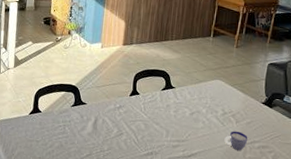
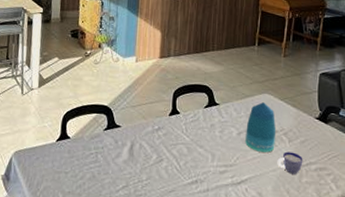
vase: none [197,87,226,131] -> present [245,102,276,153]

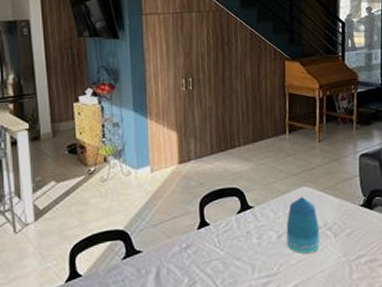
cup: present [277,151,303,175] -> none [324,247,352,272]

